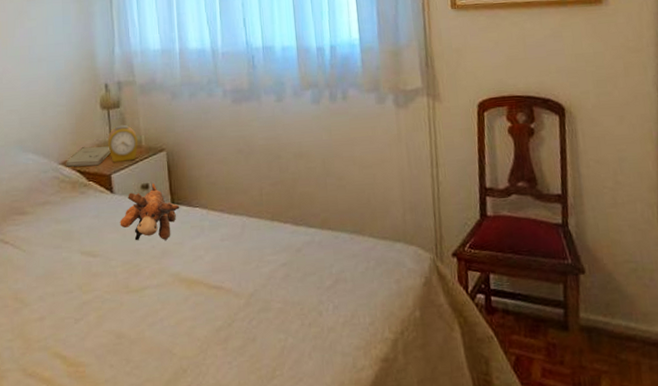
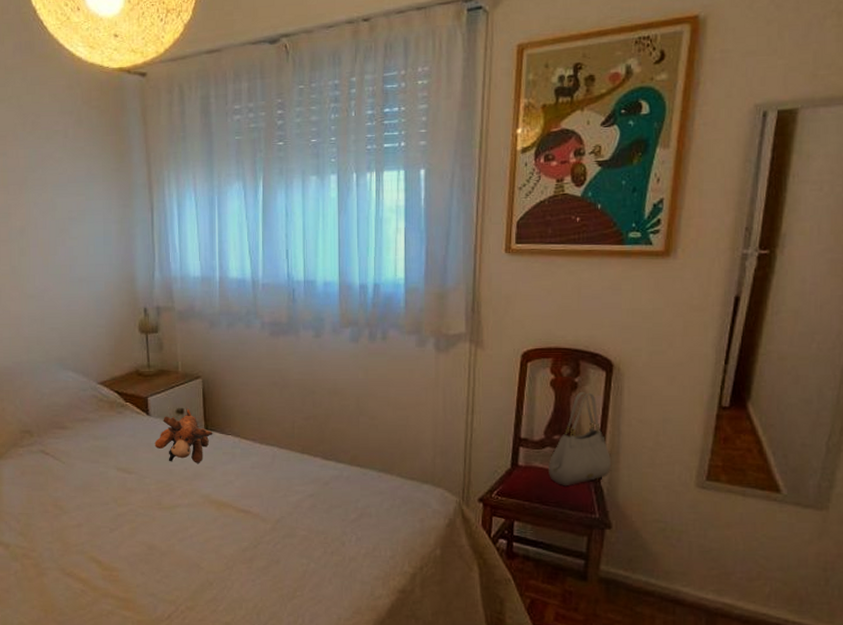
book: present [66,146,111,167] -> none [104,369,148,388]
alarm clock: present [108,124,138,163] -> none [145,349,175,387]
handbag: none [516,136,576,234] -> present [548,391,611,486]

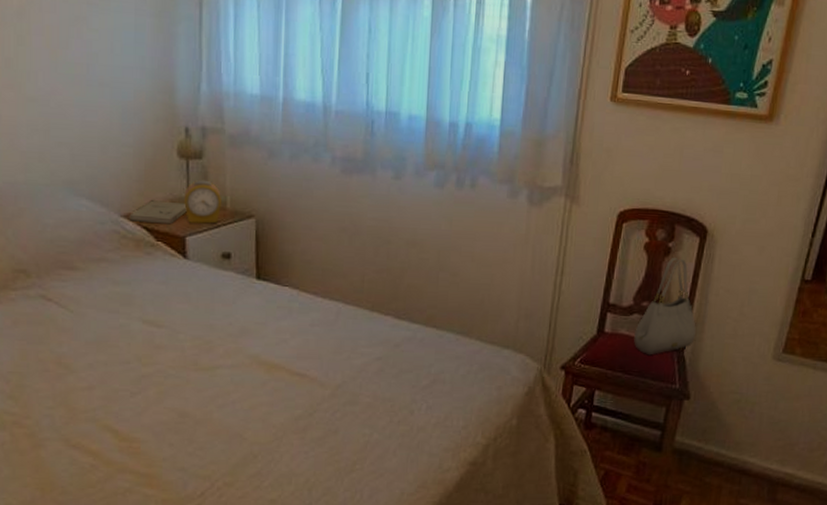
book: none [104,369,148,388] -> present [129,200,187,225]
alarm clock: none [145,349,175,387] -> present [184,179,223,224]
stuffed animal: present [154,408,213,463] -> none [192,252,266,318]

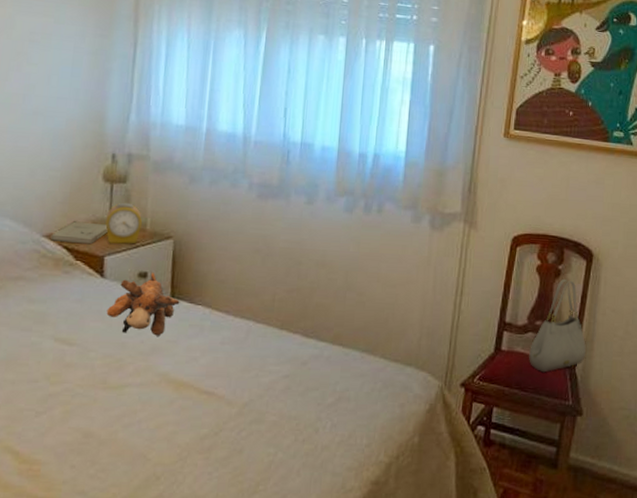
stuffed animal: none [192,252,266,318] -> present [106,272,180,336]

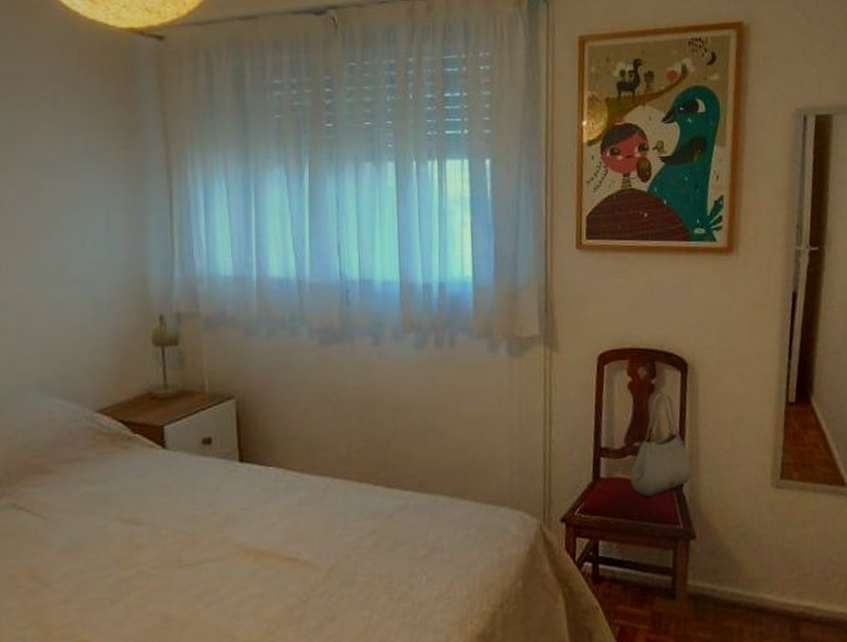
book: present [50,221,108,245] -> none [104,391,164,416]
alarm clock: present [105,202,143,244] -> none [161,365,201,412]
stuffed animal: present [106,272,180,336] -> none [173,436,250,506]

